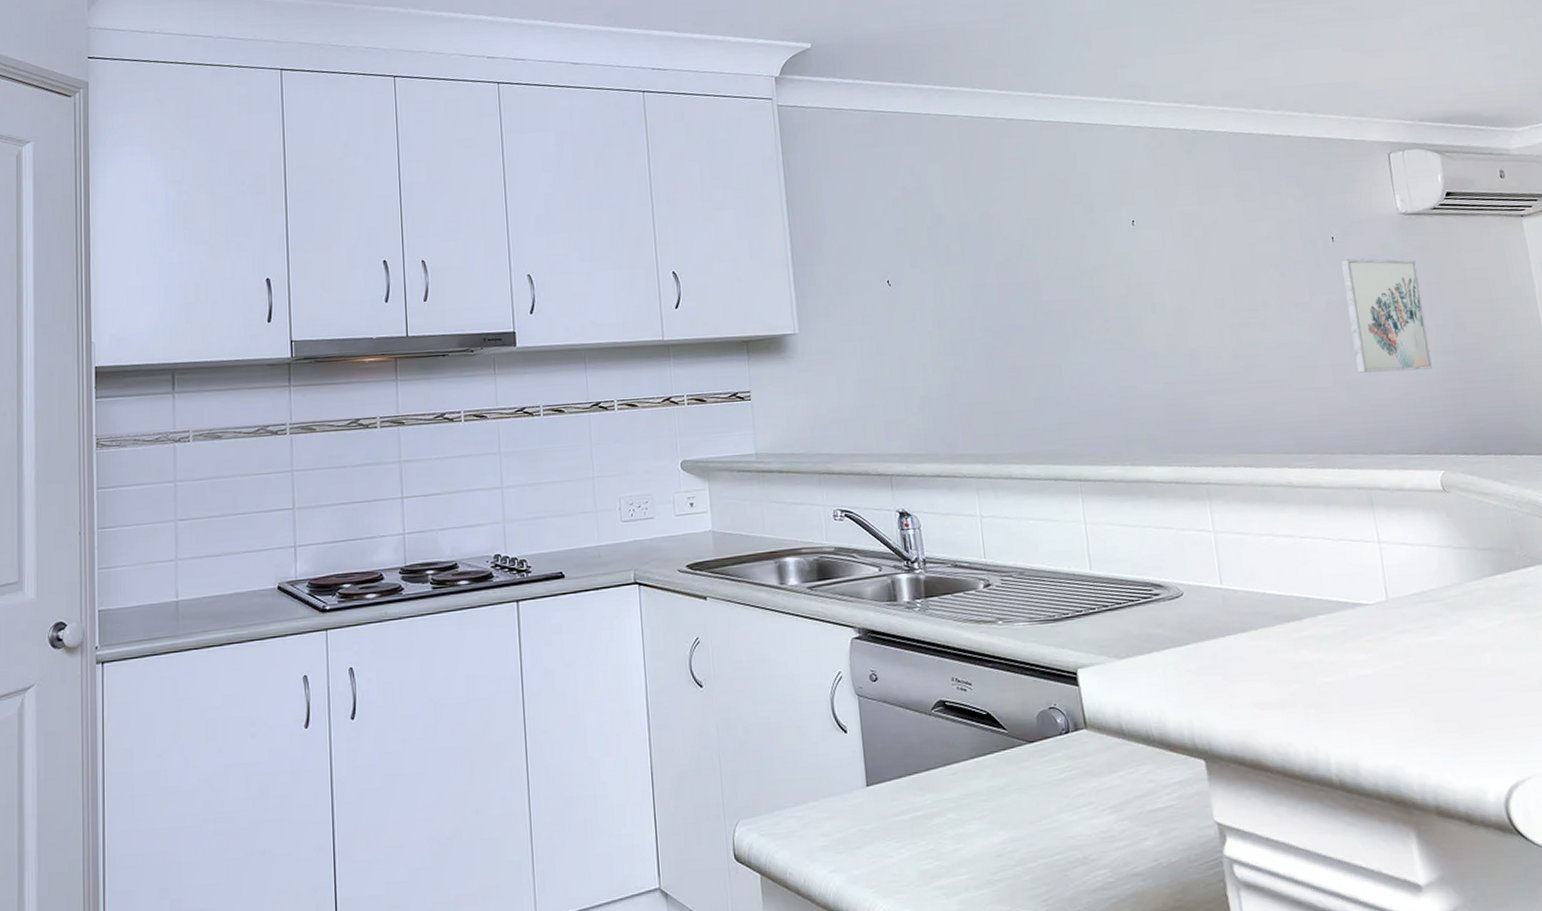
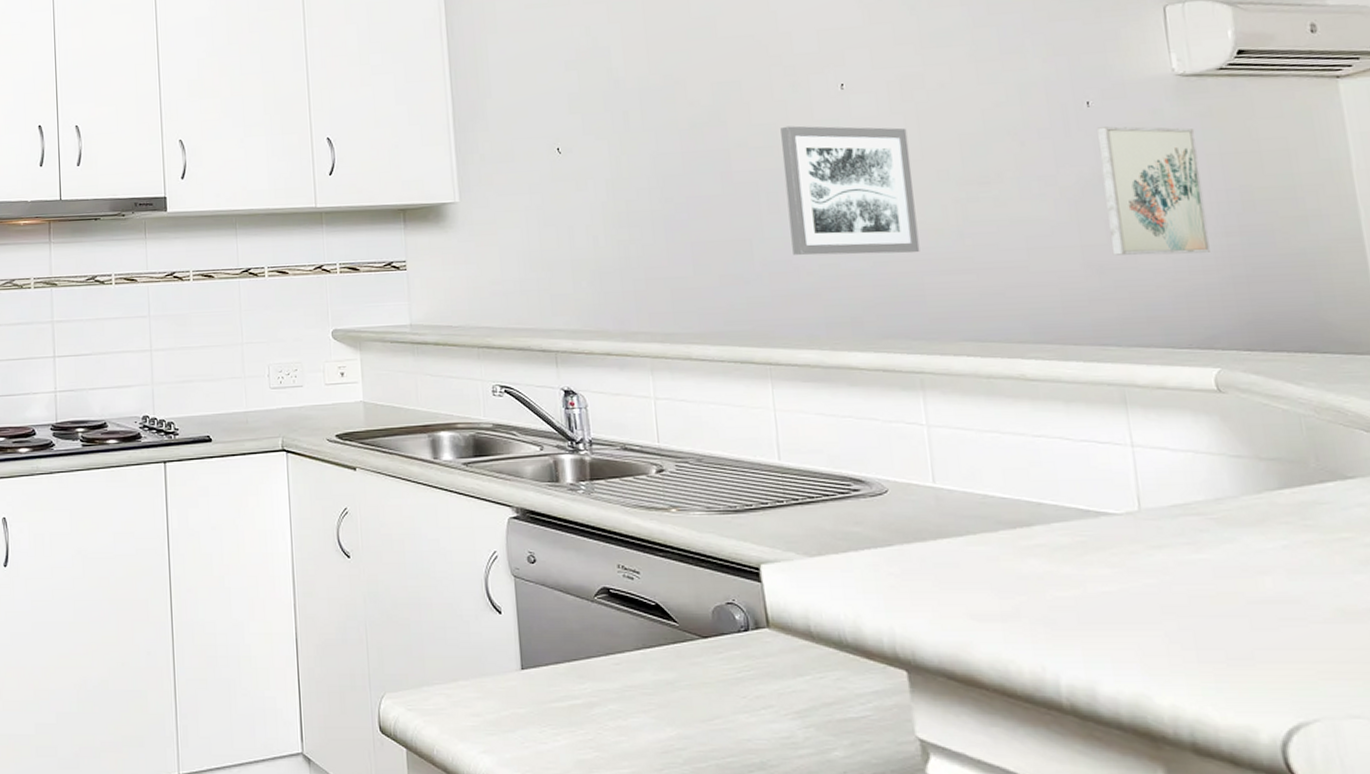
wall art: none [1082,259,1203,379] -> present [780,125,920,256]

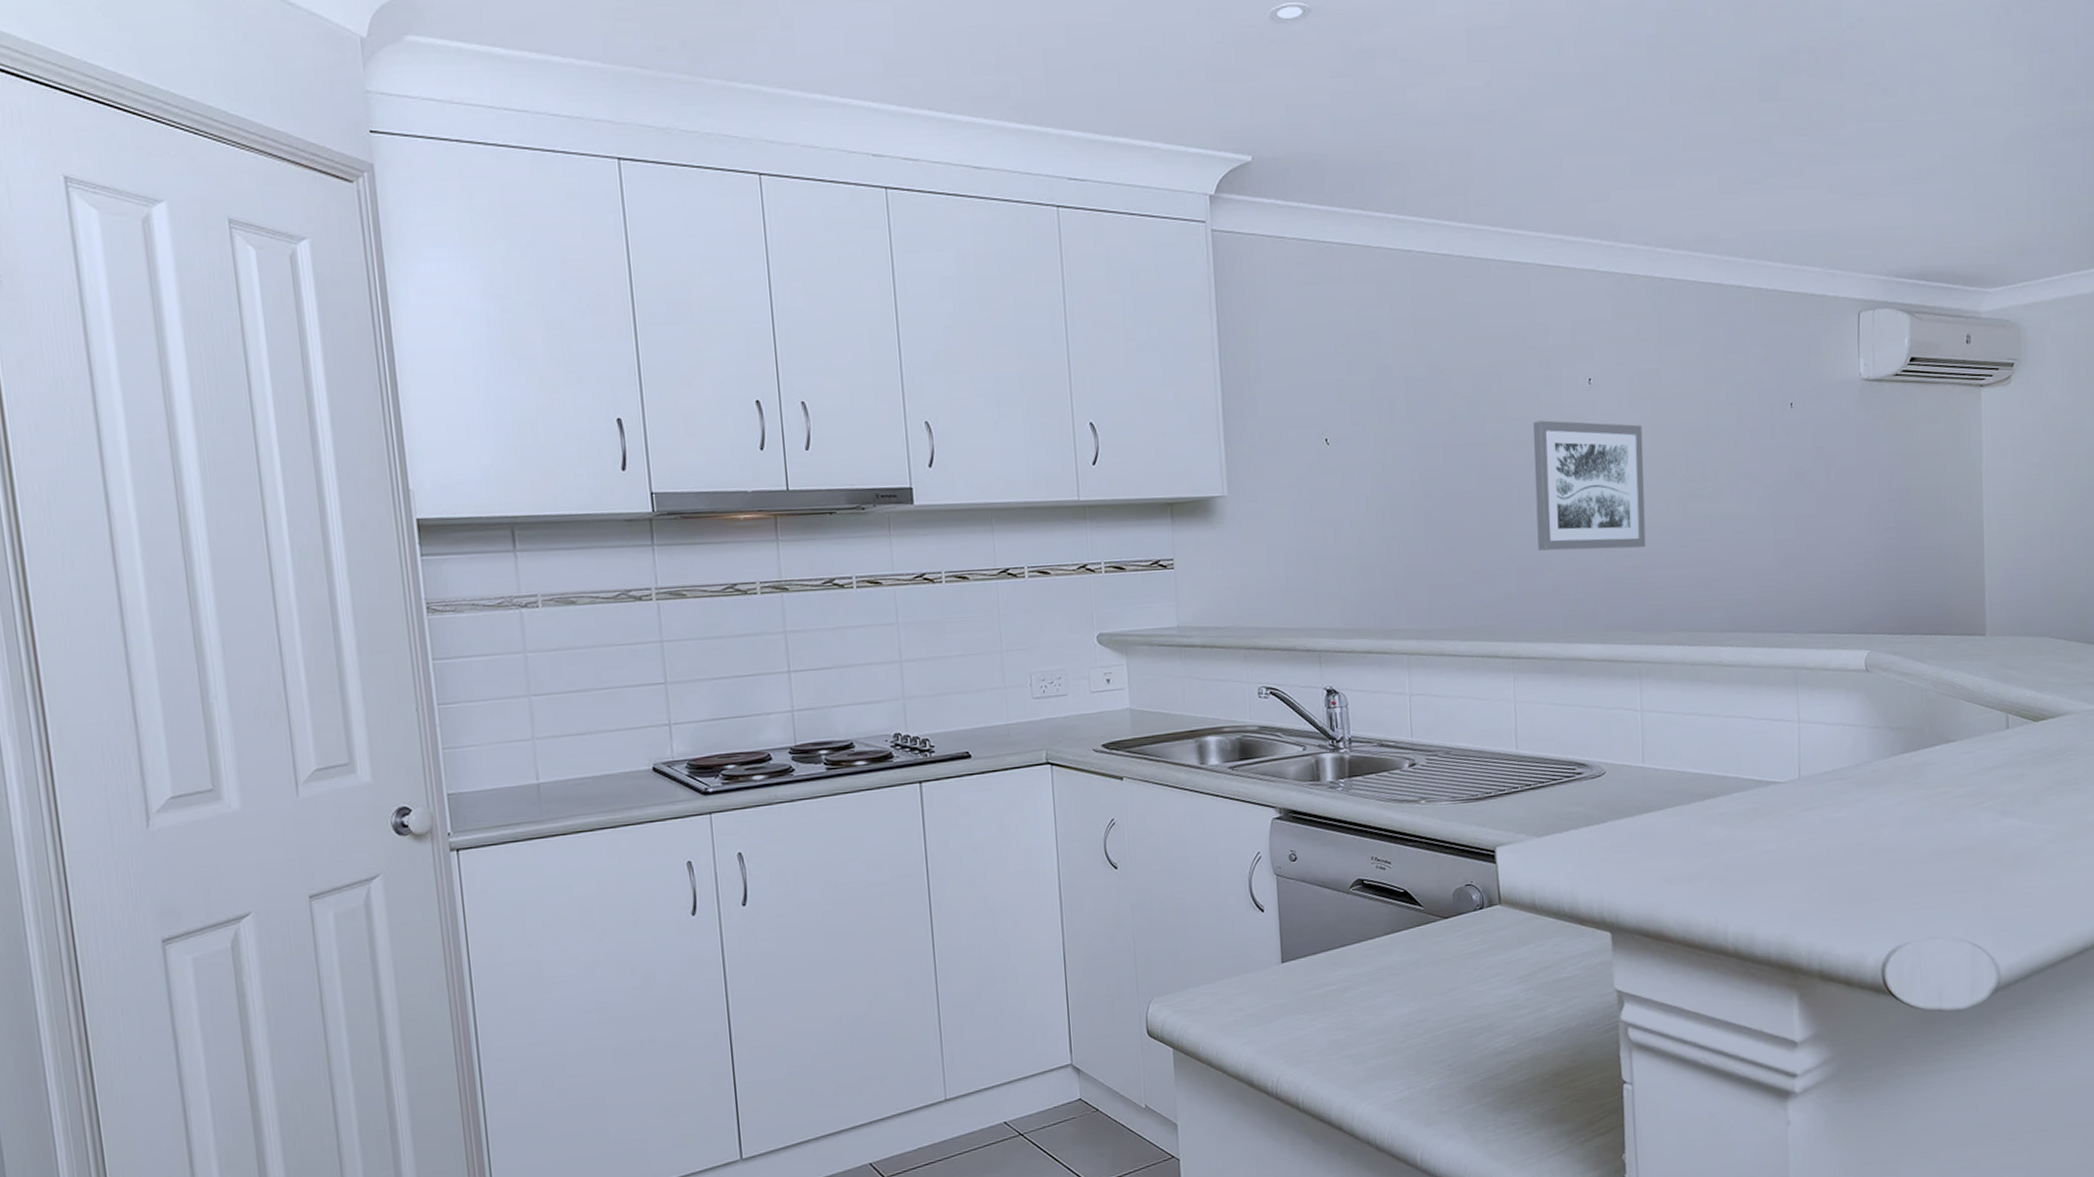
wall art: present [1097,126,1210,255] -> none [1796,427,1873,549]

